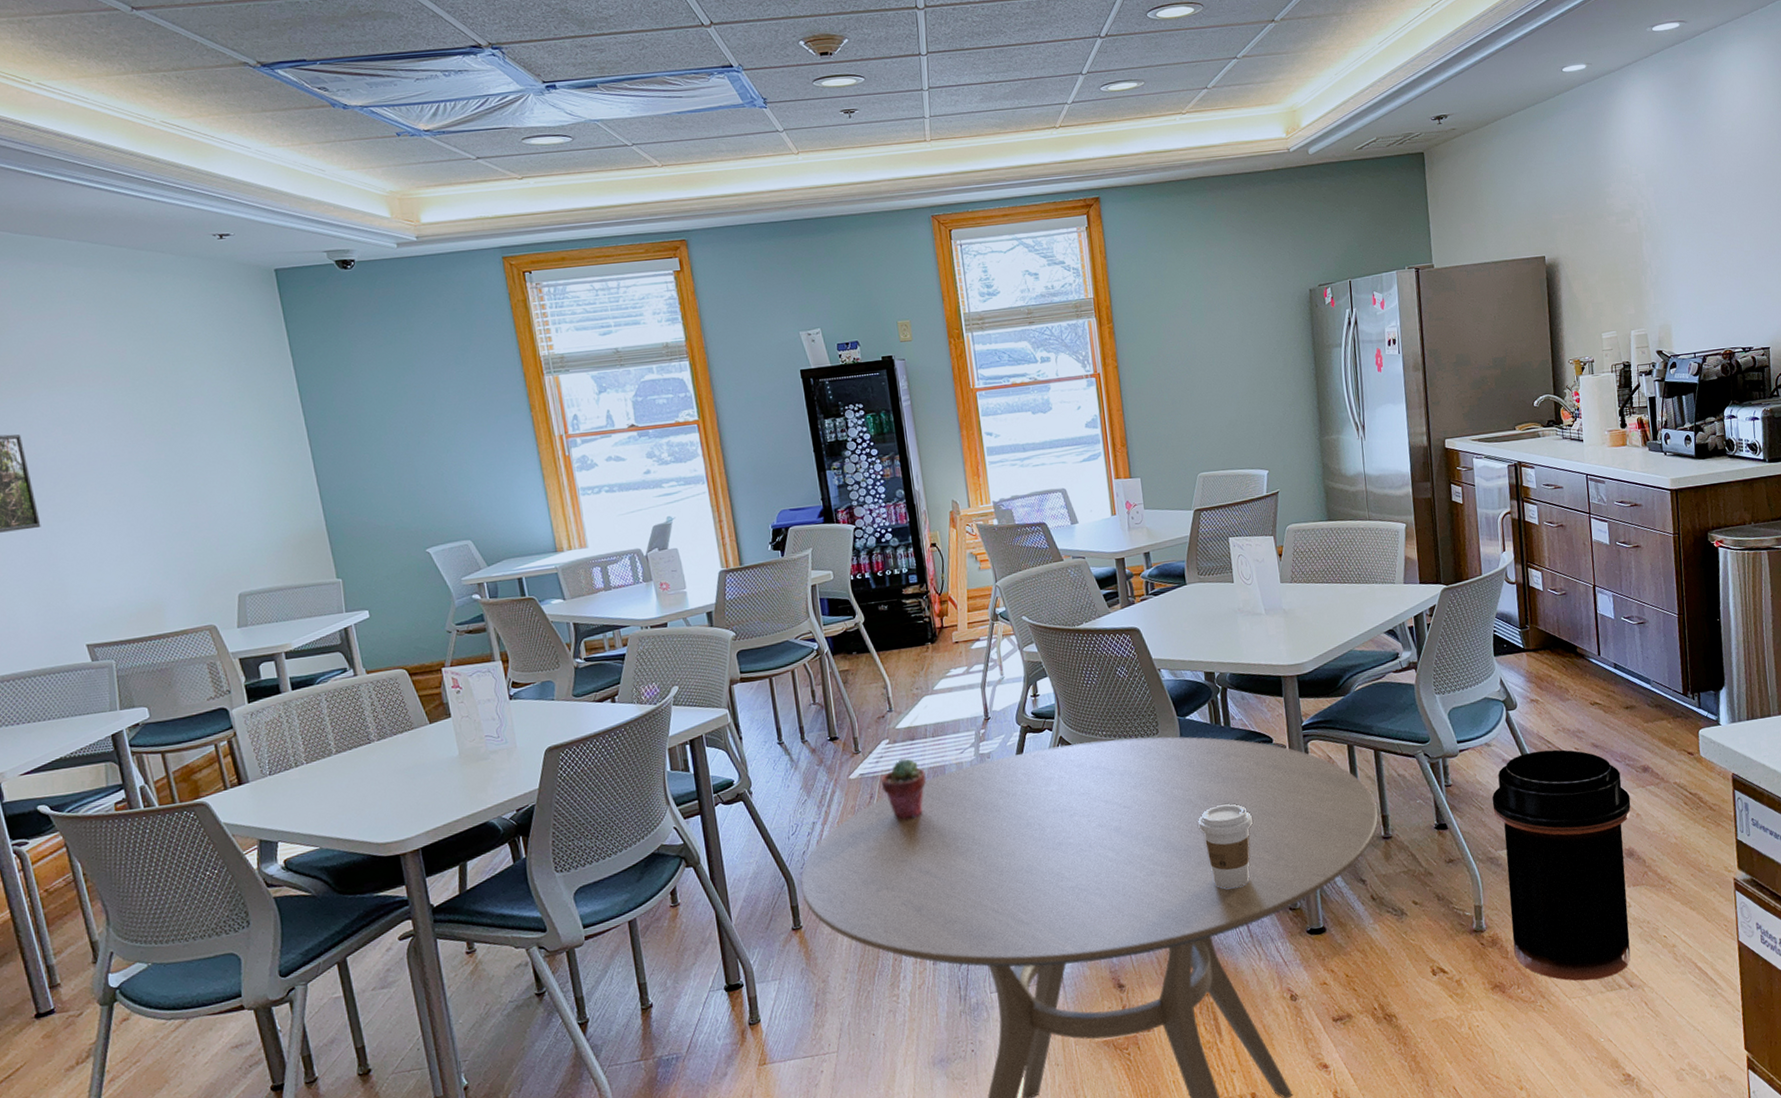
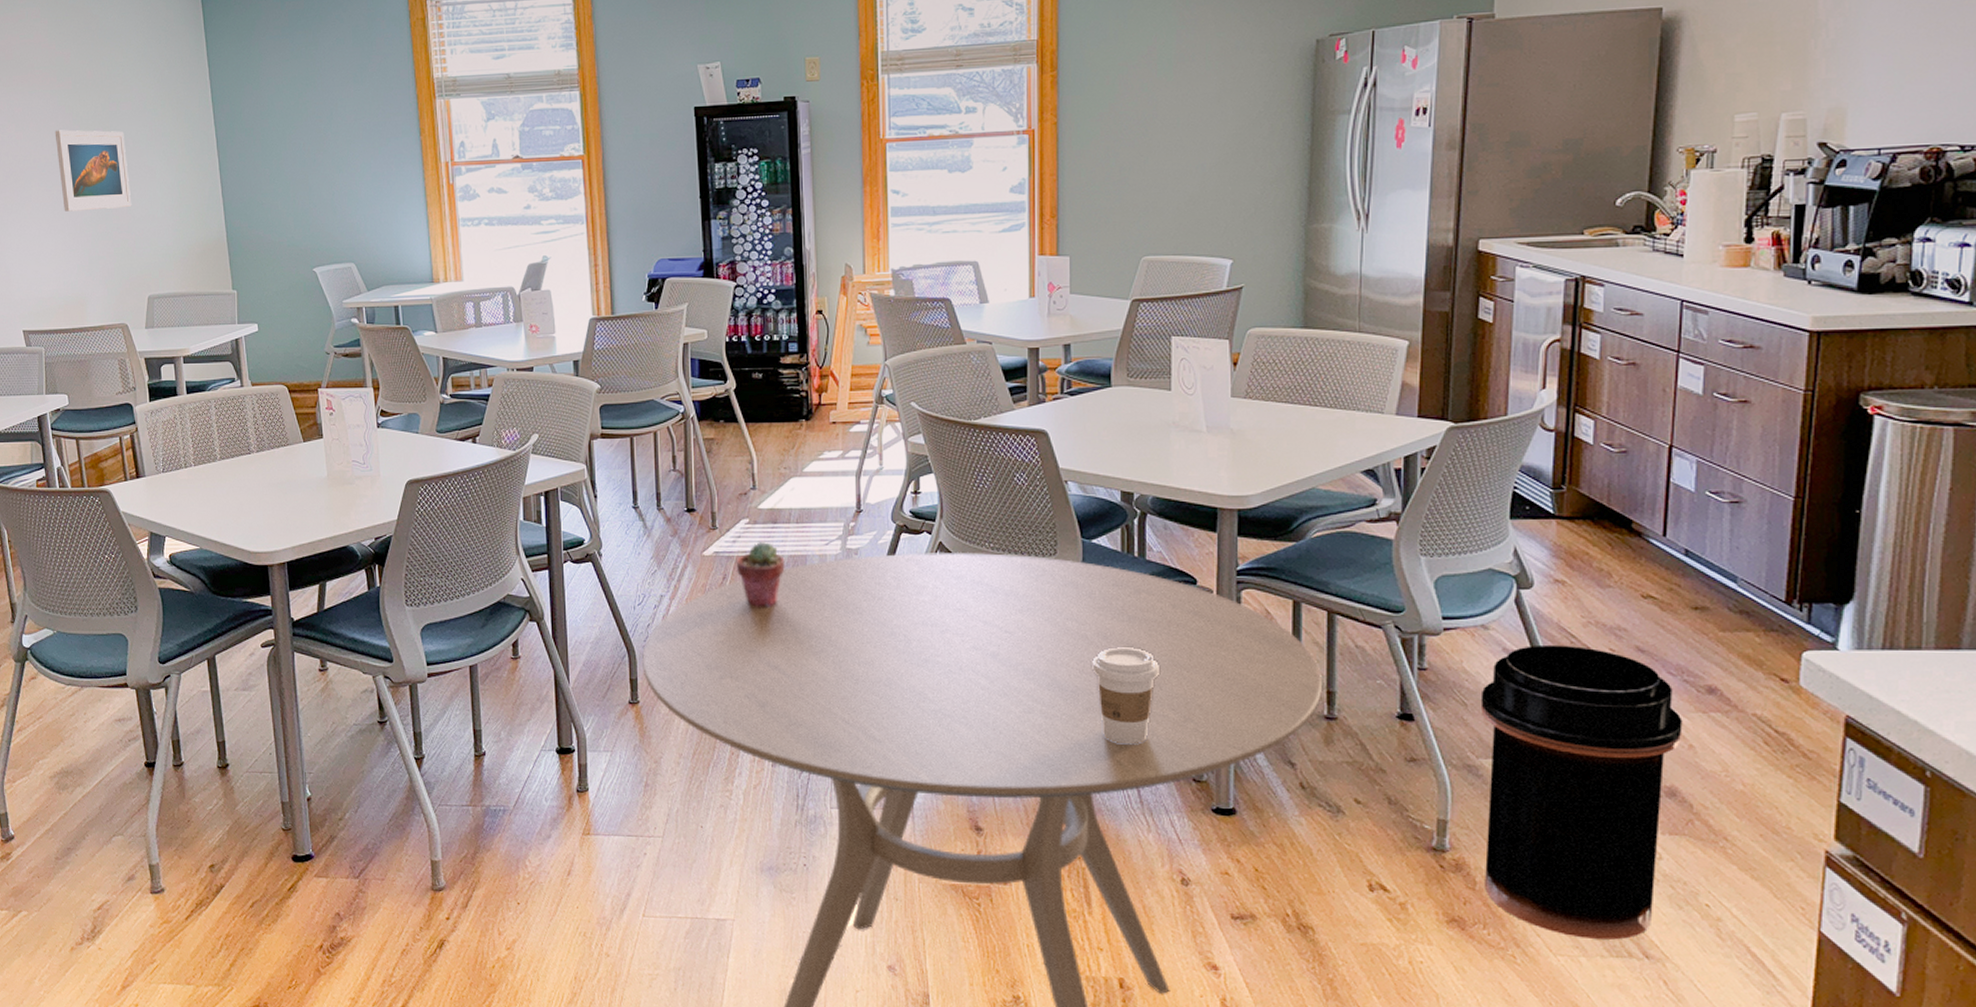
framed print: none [112,426,212,515] -> present [55,129,132,212]

